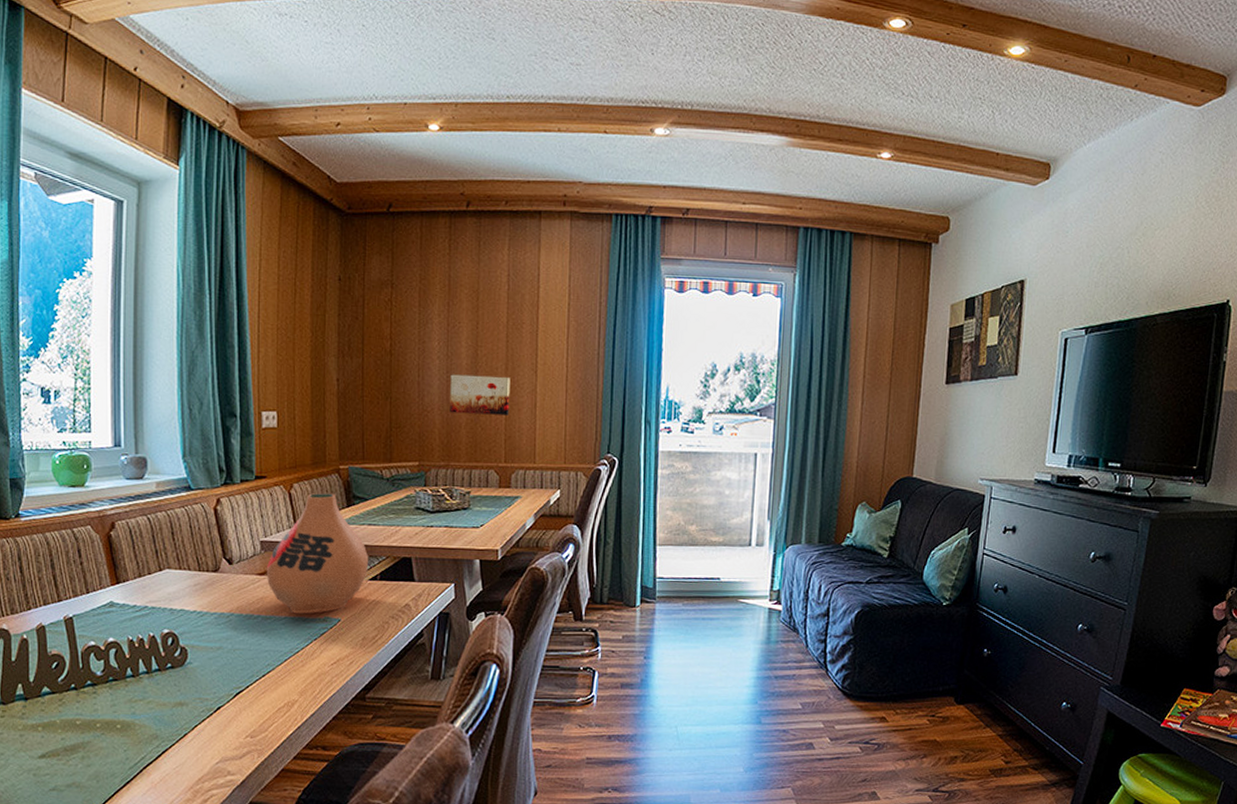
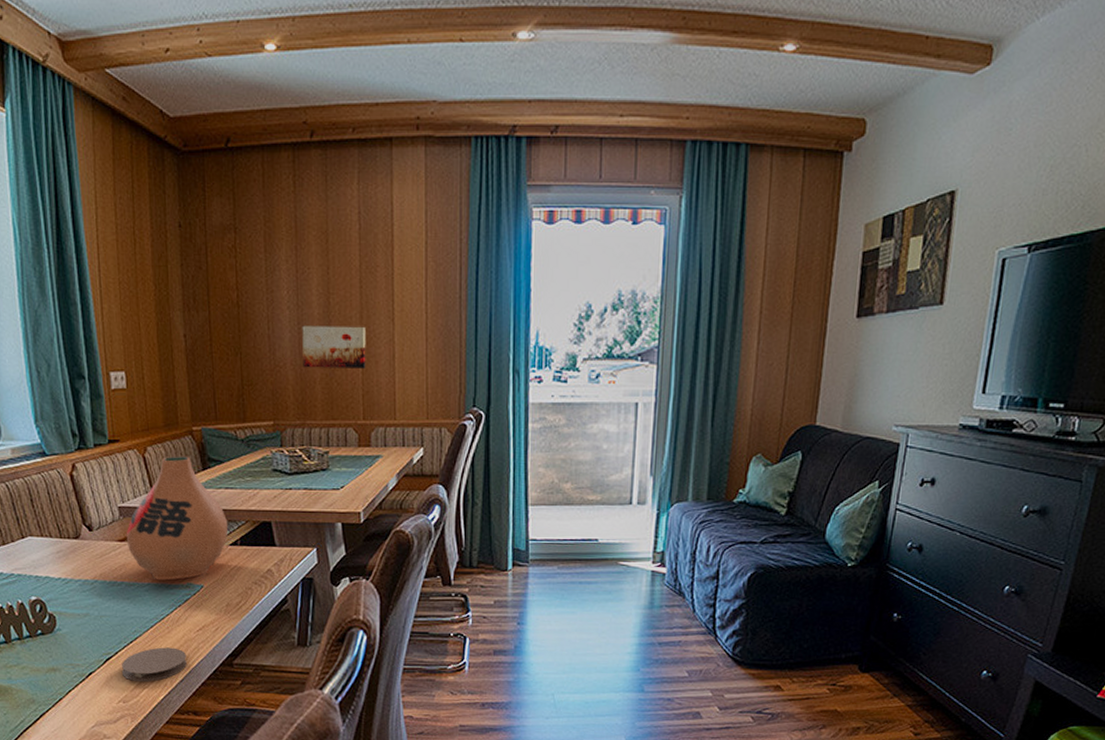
coaster: none [252,681,319,716] -> present [122,647,187,682]

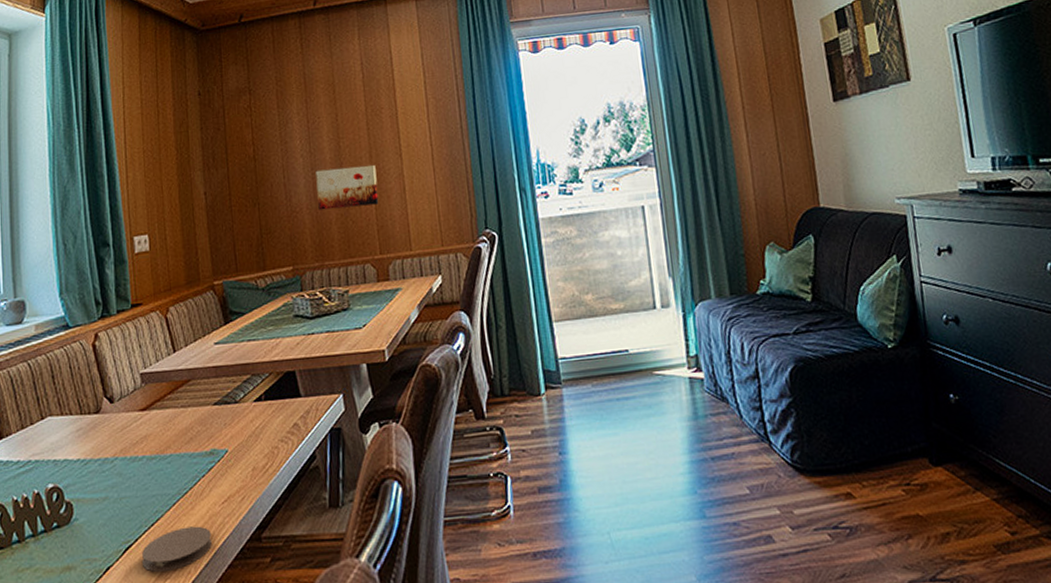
vase: present [126,456,228,581] -> none [147,311,252,450]

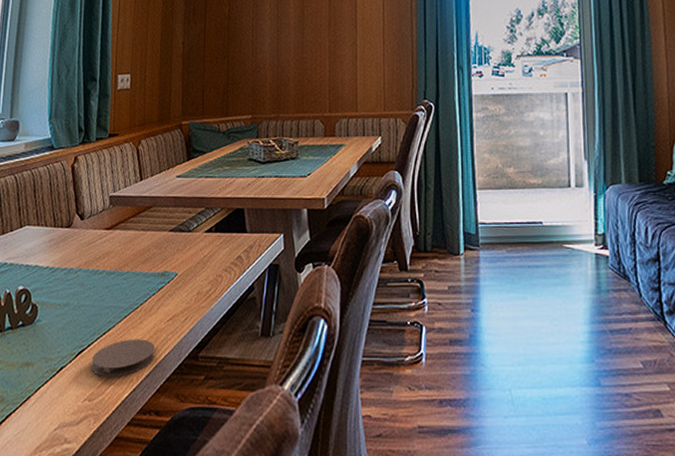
wall art: present [315,165,379,210] -> none [280,32,333,68]

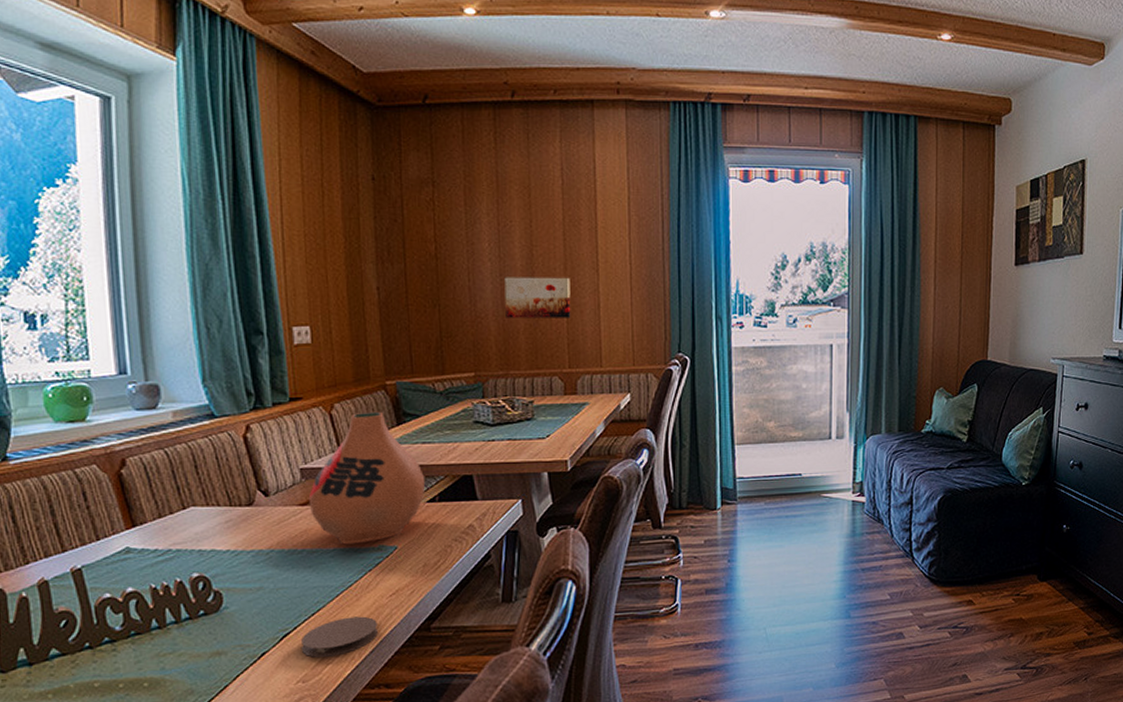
vase: none [113,147,206,268] -> present [308,411,426,545]
wall art: none [280,32,333,68] -> present [504,277,571,318]

